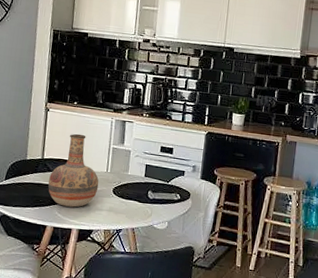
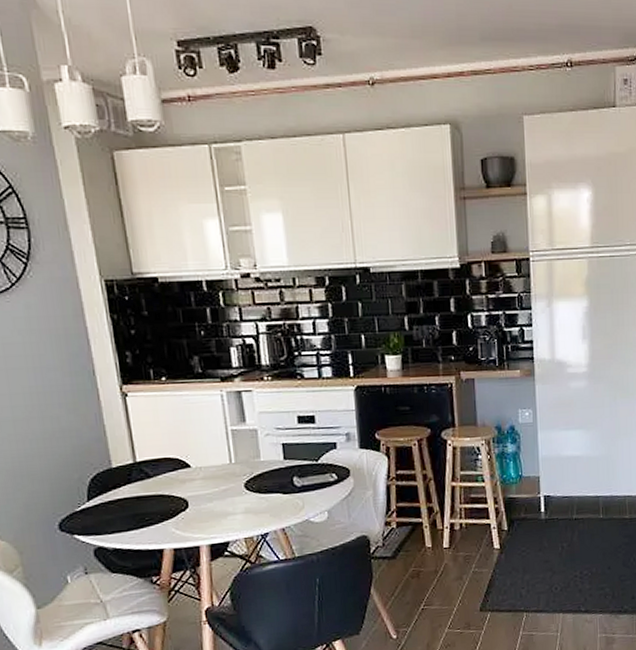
vase: present [48,133,99,207] -> none [151,419,224,520]

